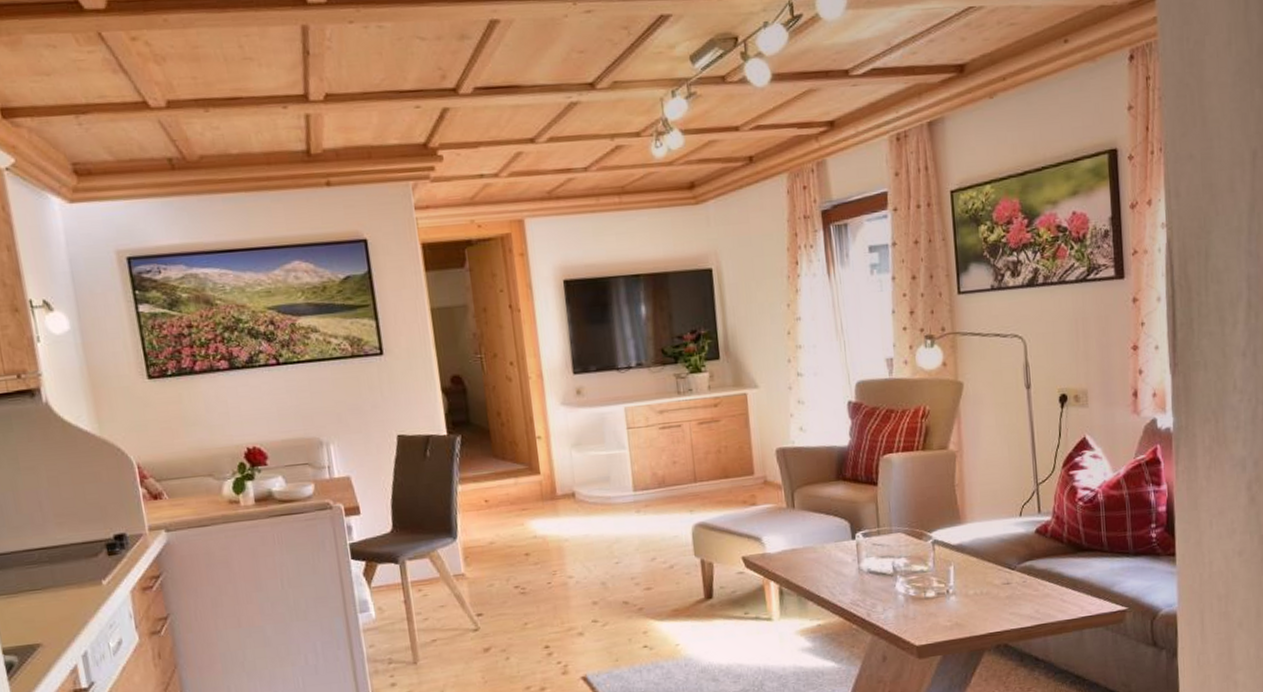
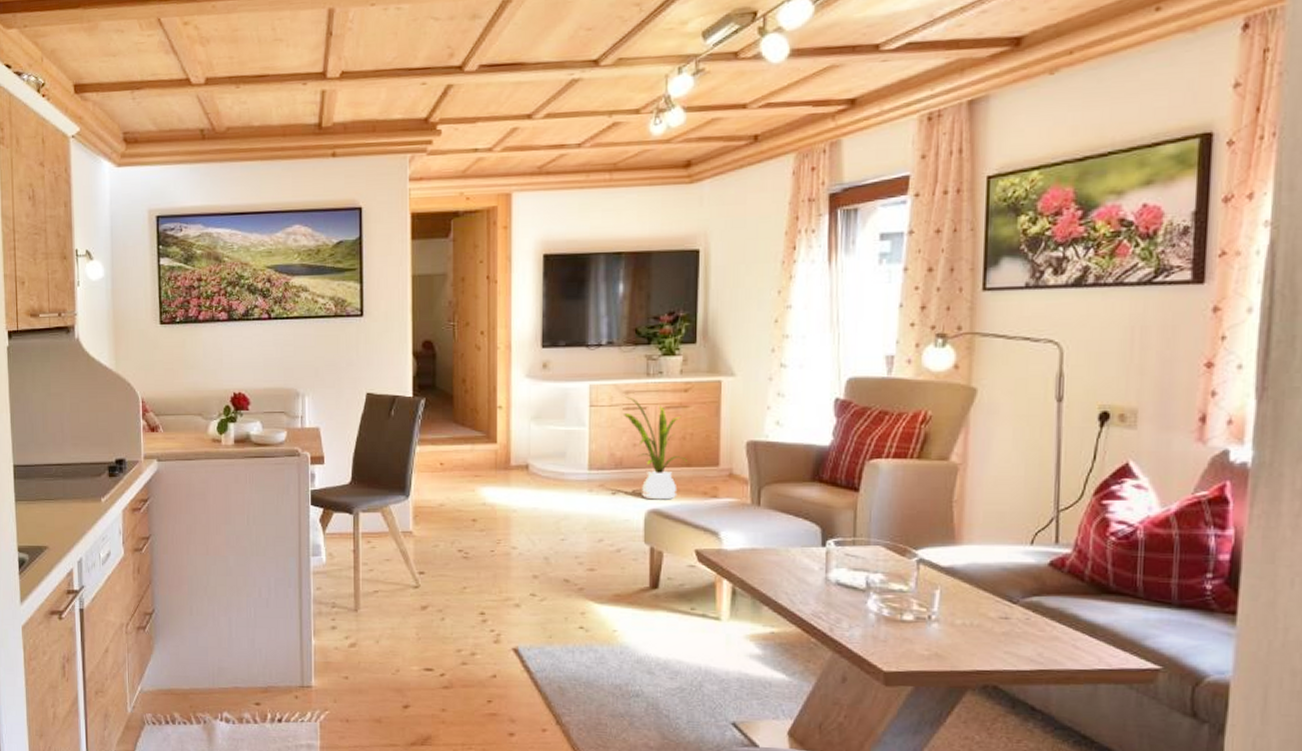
house plant: none [659,416,725,514] -> present [624,397,687,500]

